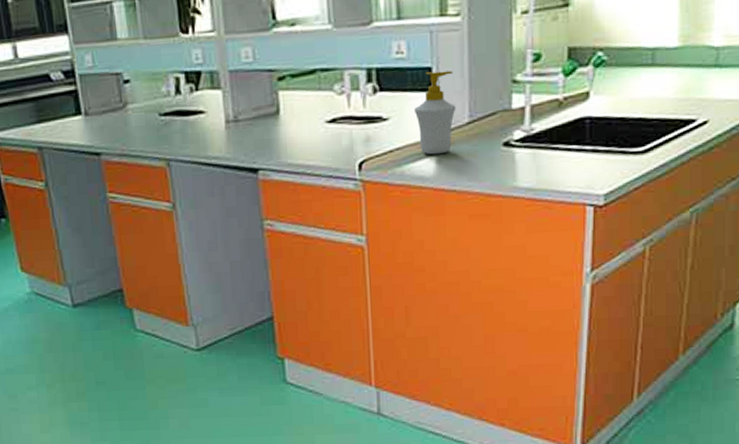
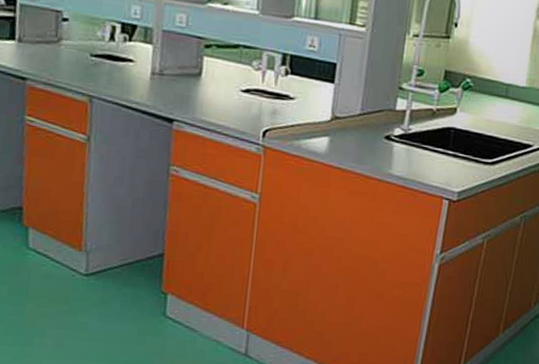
soap bottle: present [413,70,456,155] -> none [316,67,353,136]

